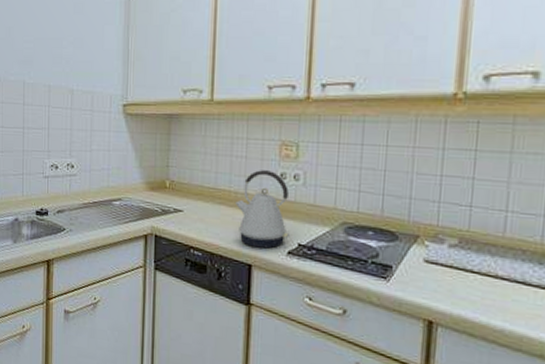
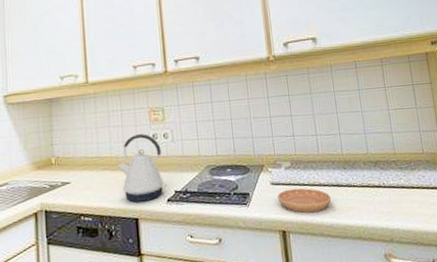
saucer: none [430,272,510,310] -> present [277,188,332,213]

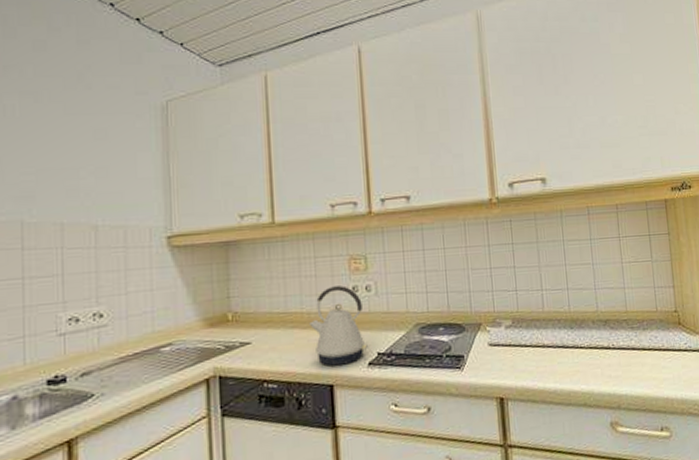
saucer: present [277,188,332,213] -> none [496,349,556,378]

